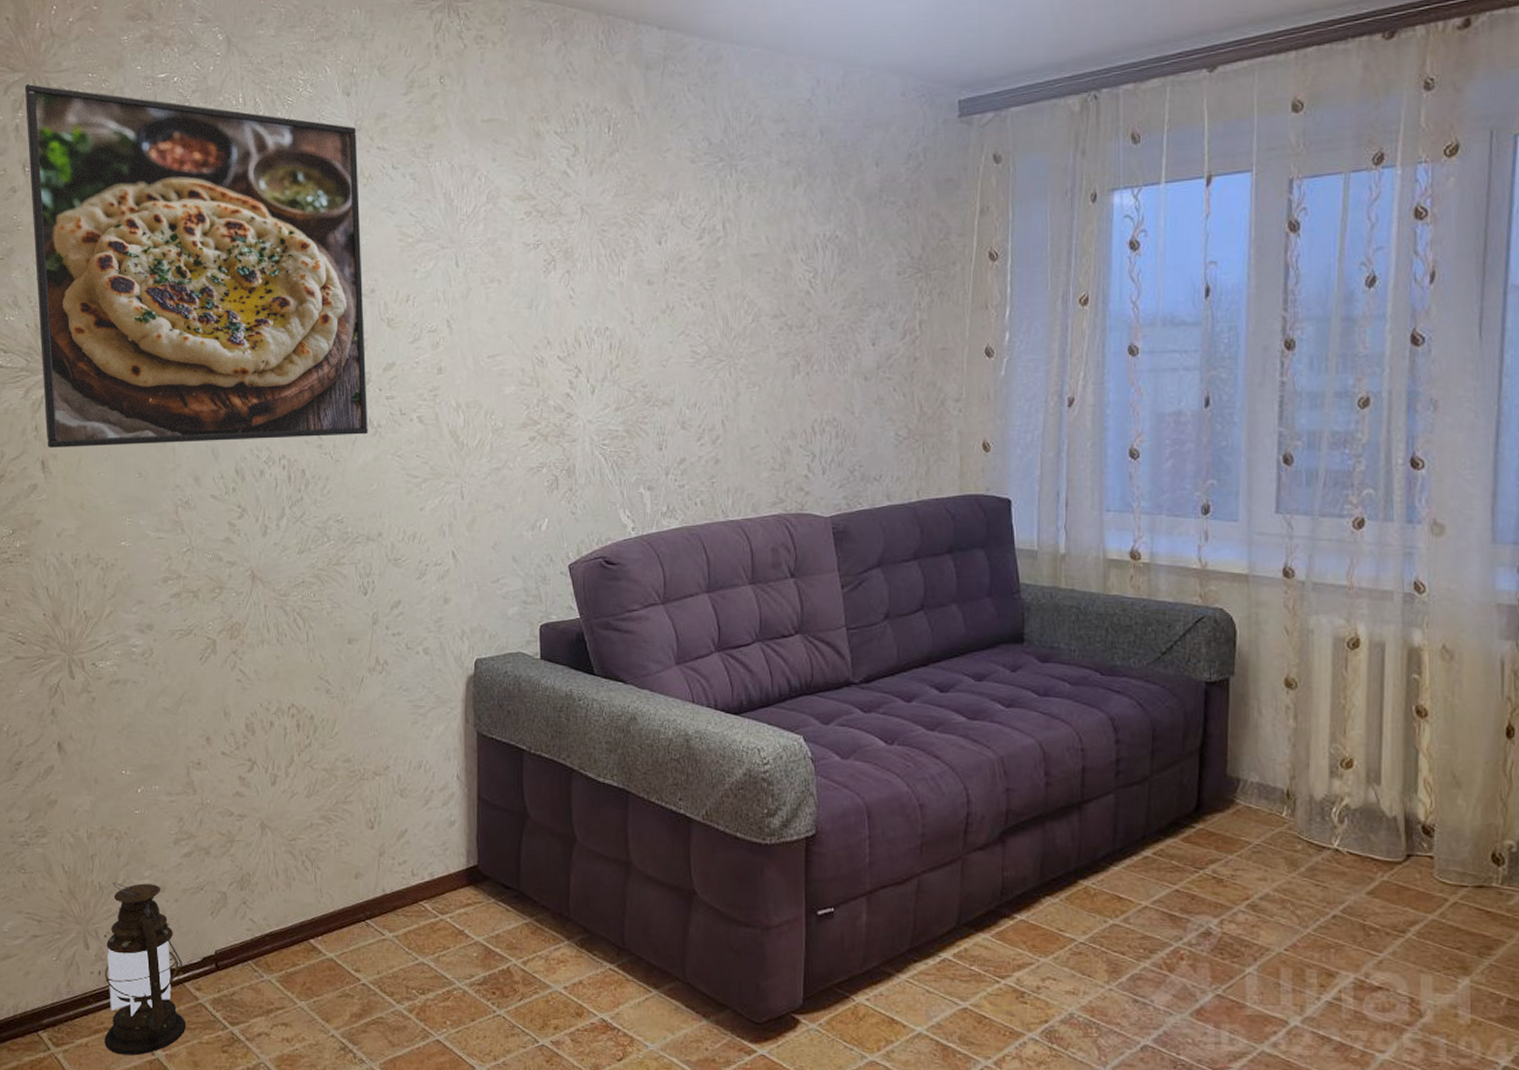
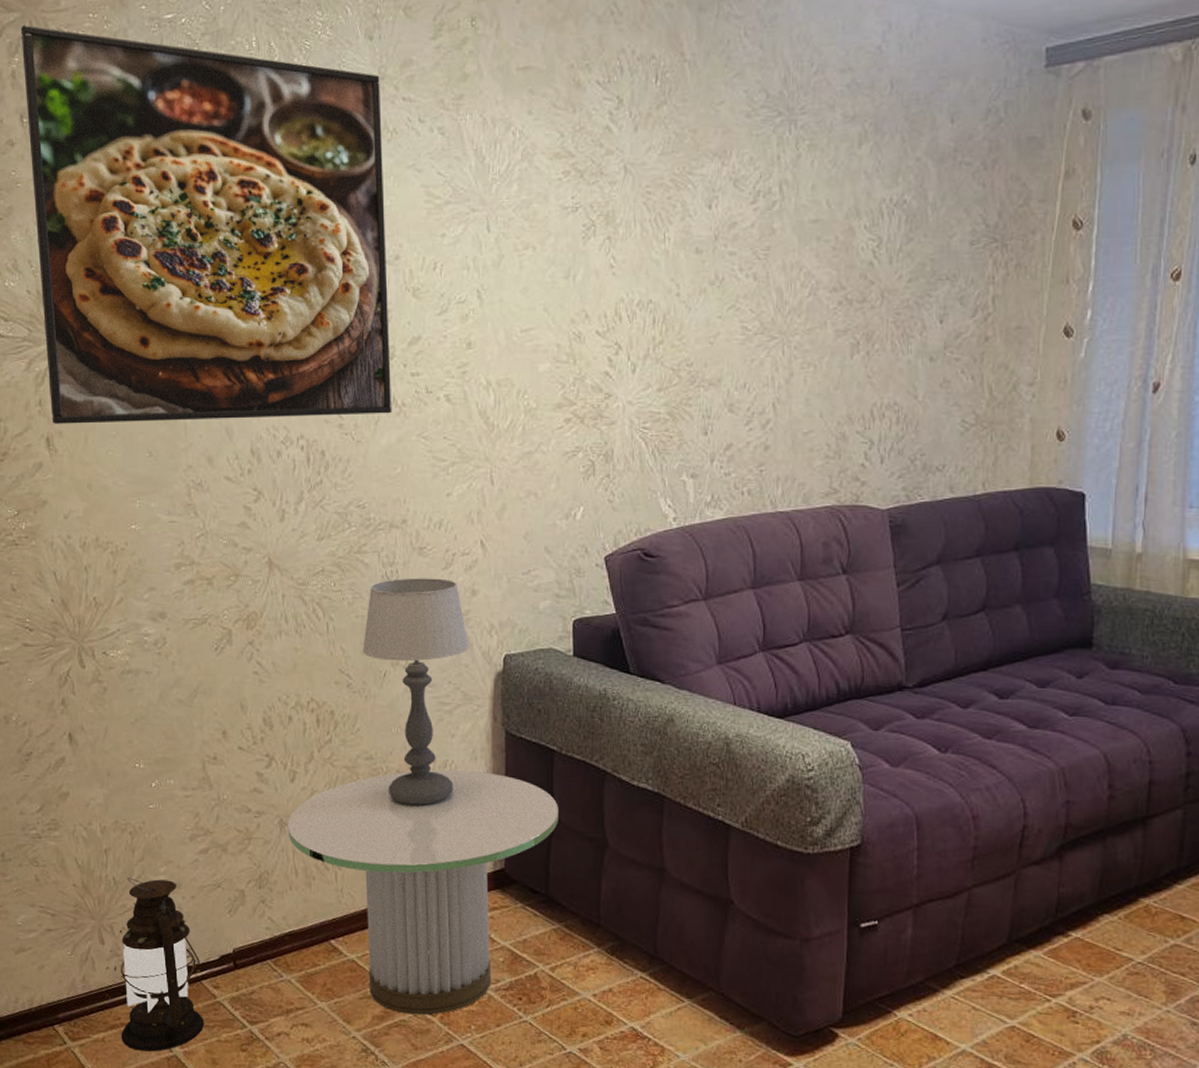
side table: none [269,770,529,1012] -> present [288,770,559,1016]
table lamp: none [341,587,443,805] -> present [363,578,470,806]

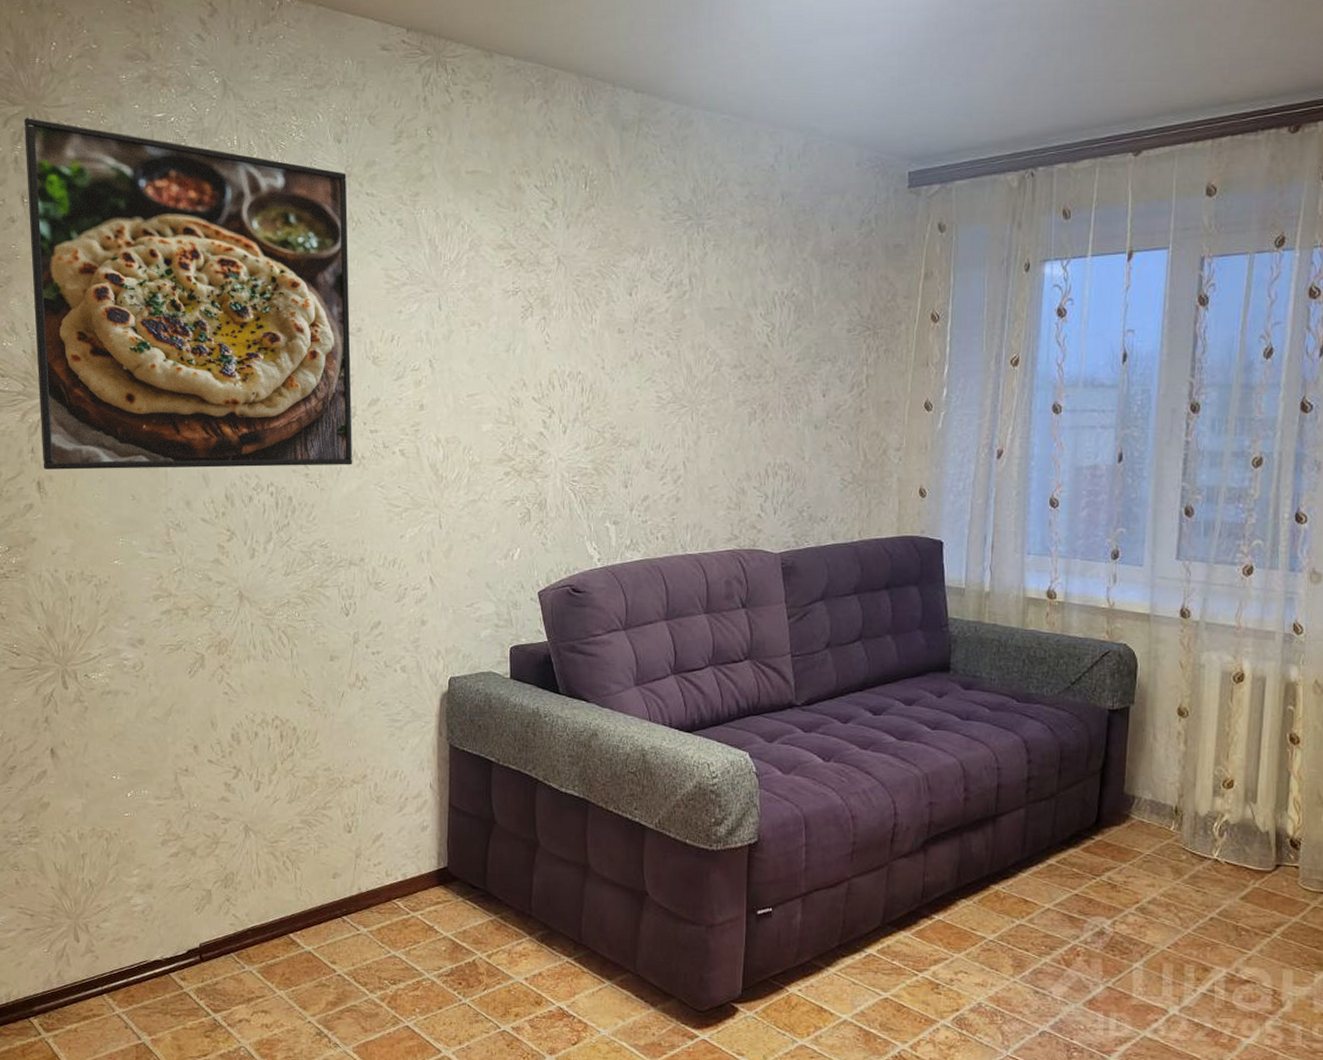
lantern: present [84,877,223,1052] -> none [59,880,190,1040]
side table: present [288,770,559,1016] -> none [252,779,496,1001]
table lamp: present [363,578,470,806] -> none [323,609,419,811]

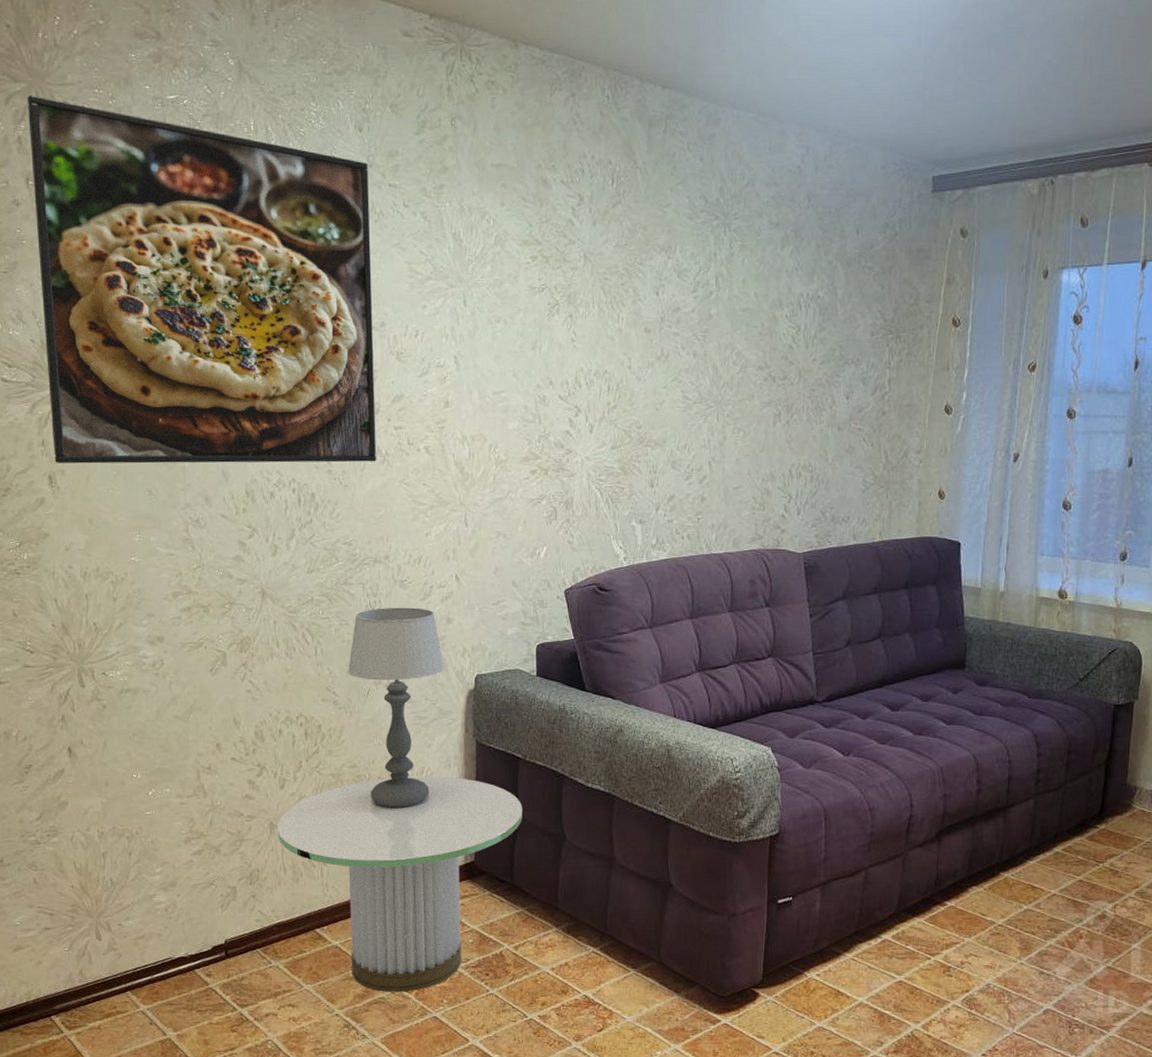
side table: none [252,779,496,1001] -> present [277,776,523,993]
table lamp: none [323,609,419,811] -> present [348,607,445,808]

